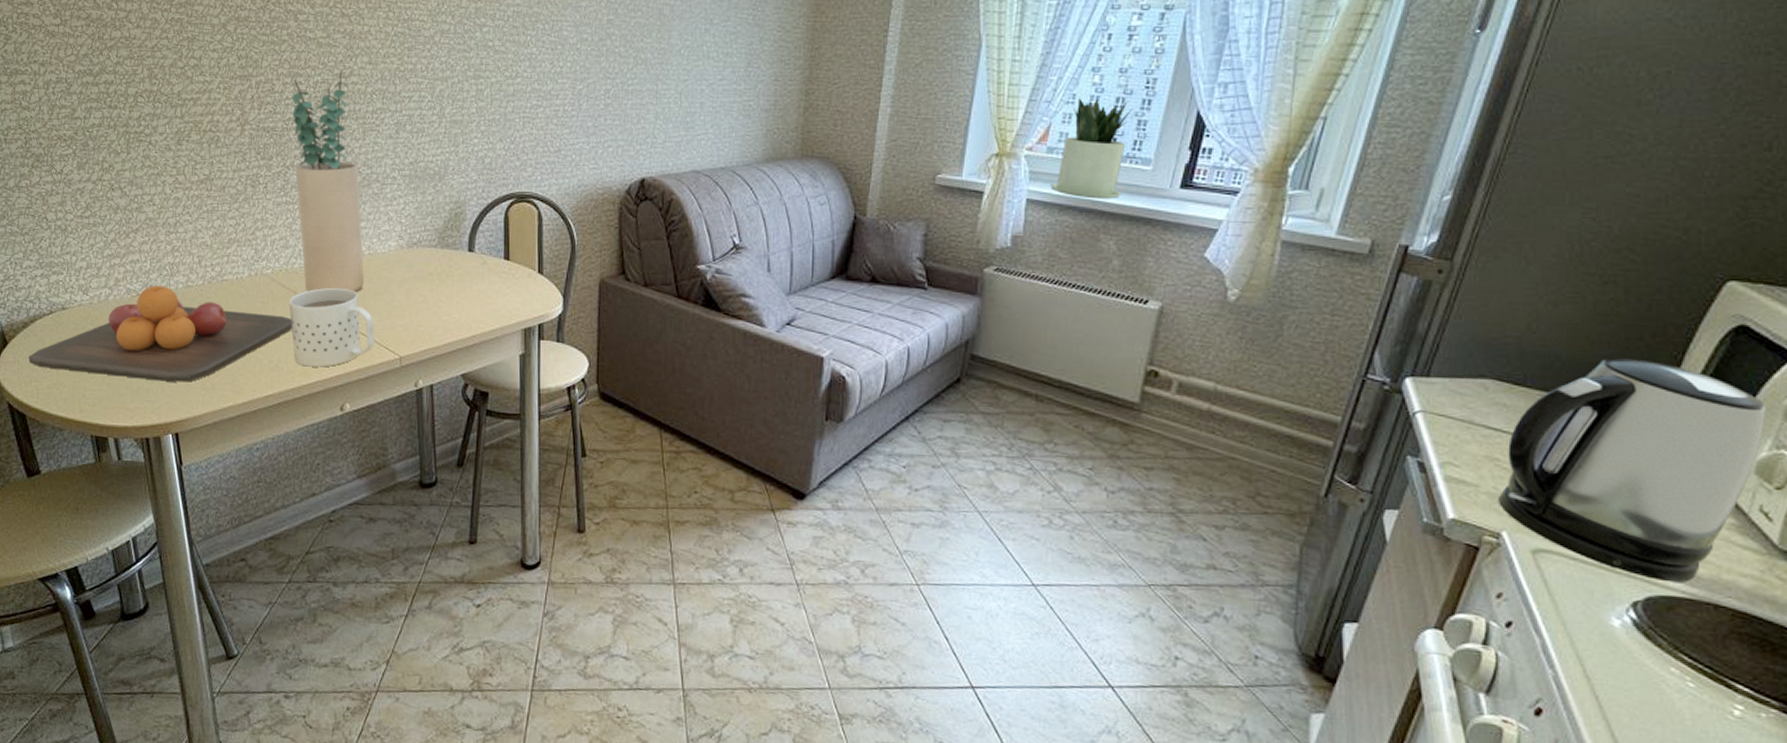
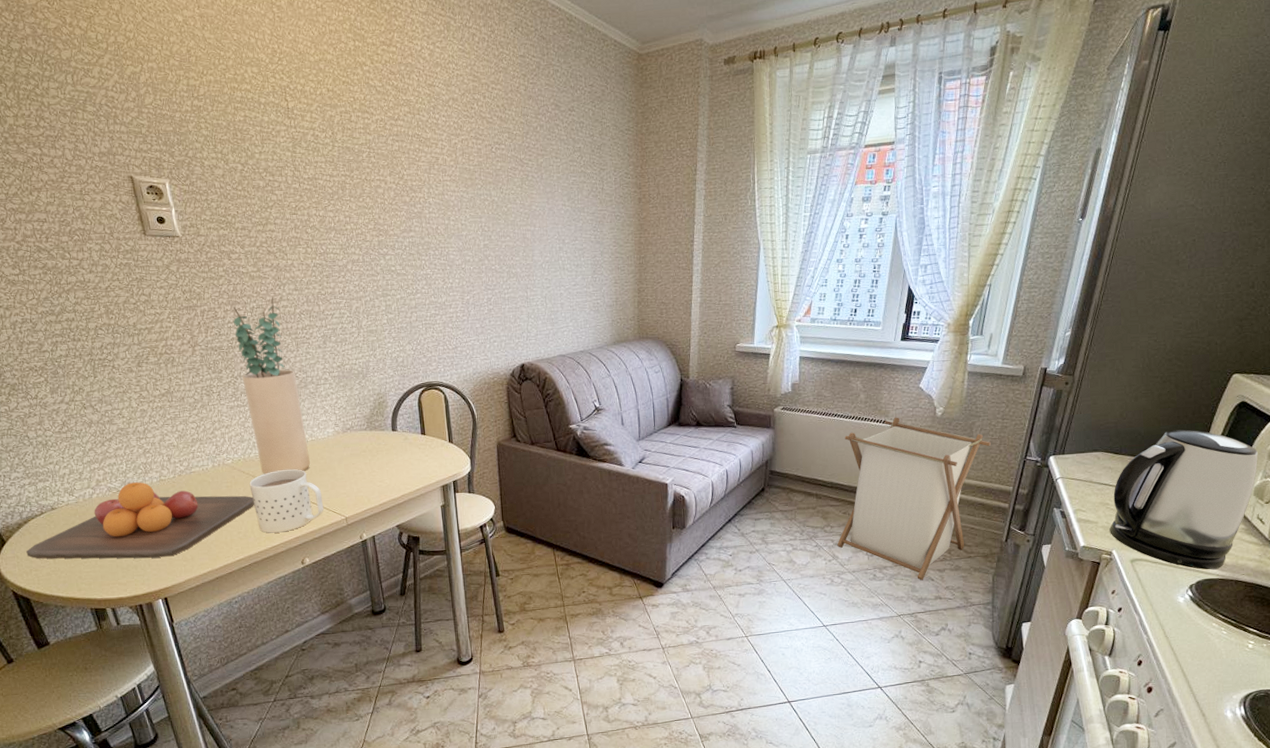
planter: present [1050,98,1133,199] -> none [815,282,866,353]
laundry basket: none [1062,296,1311,539] -> present [837,417,991,581]

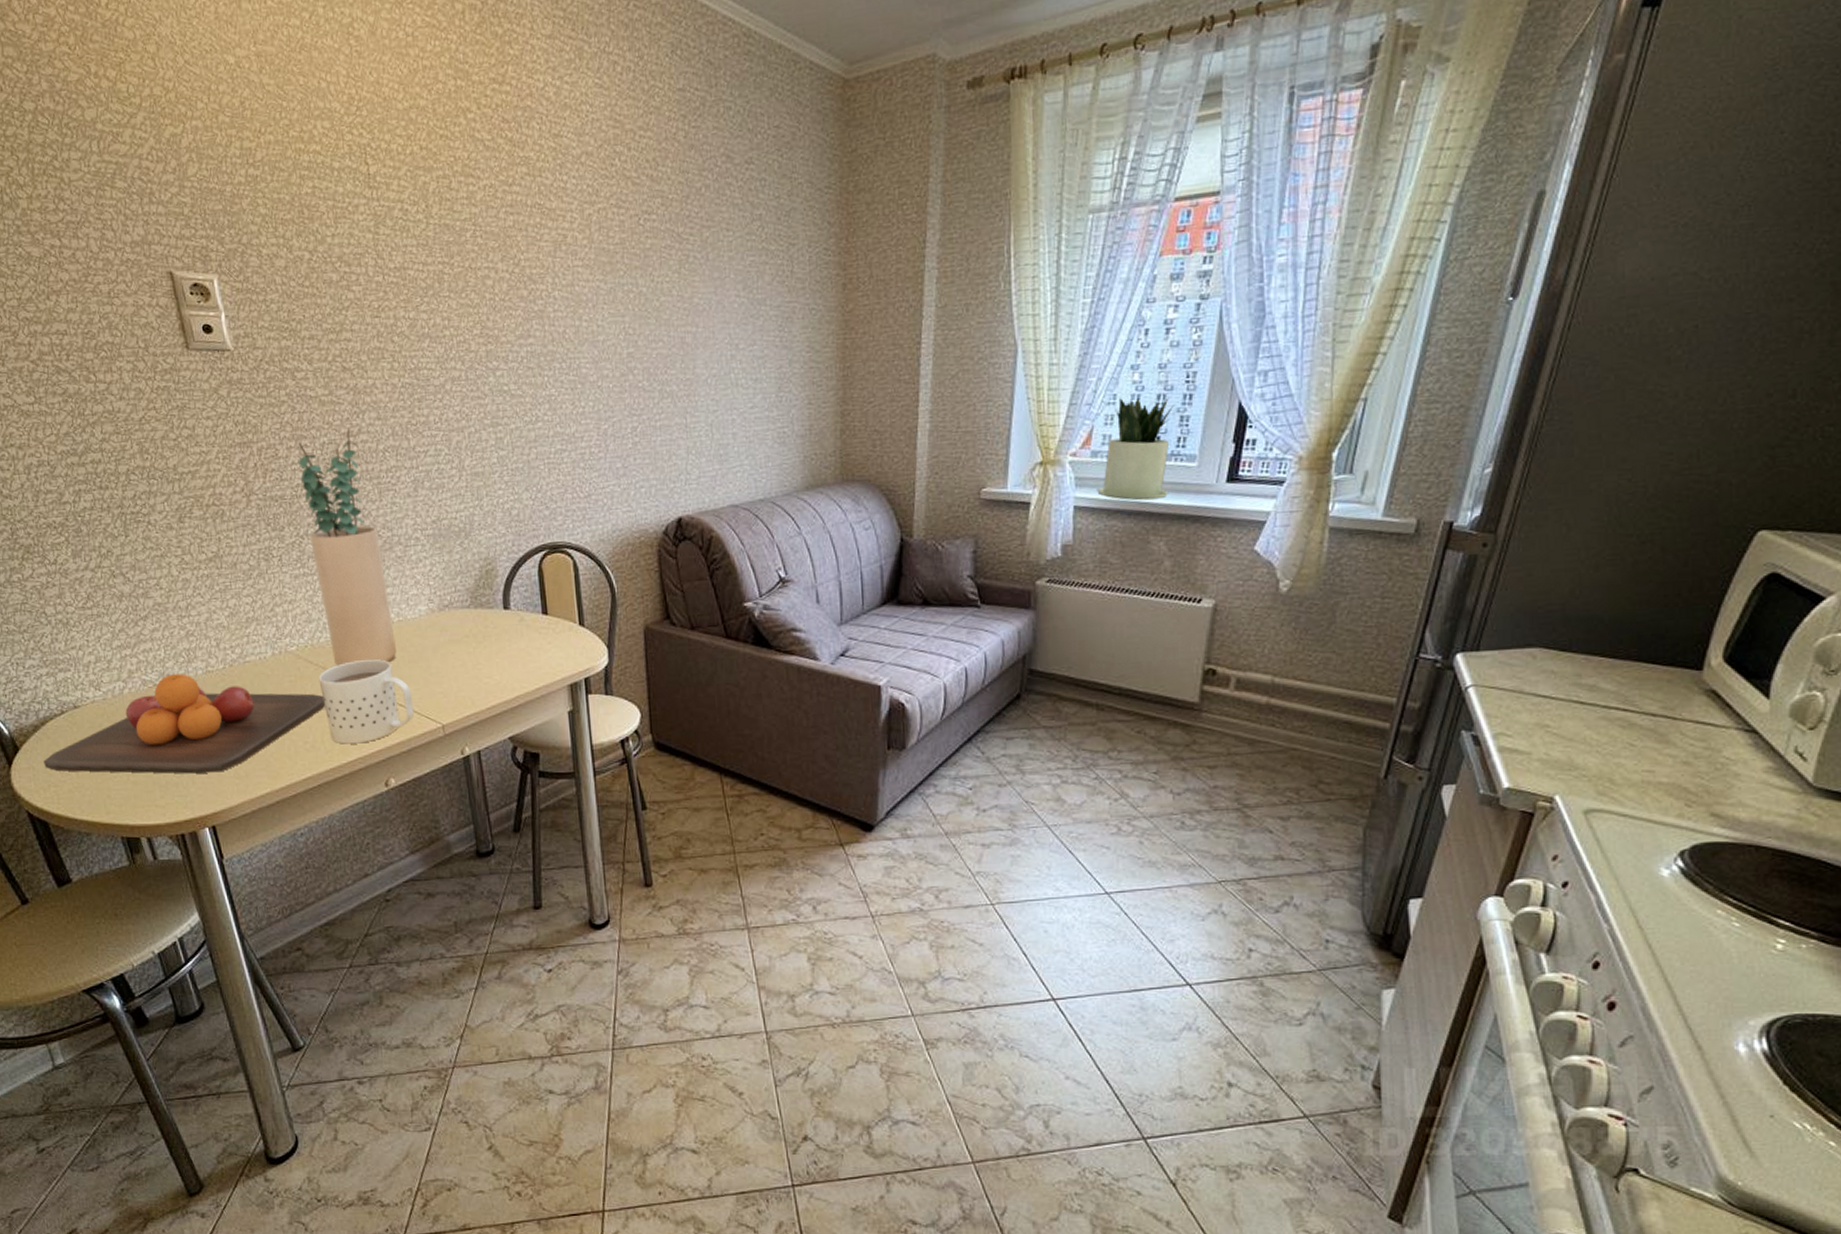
planter: none [815,282,866,353] -> present [1097,397,1175,501]
laundry basket: present [837,417,991,581] -> none [1127,594,1363,832]
kettle: present [1109,429,1259,570] -> none [1550,615,1799,829]

